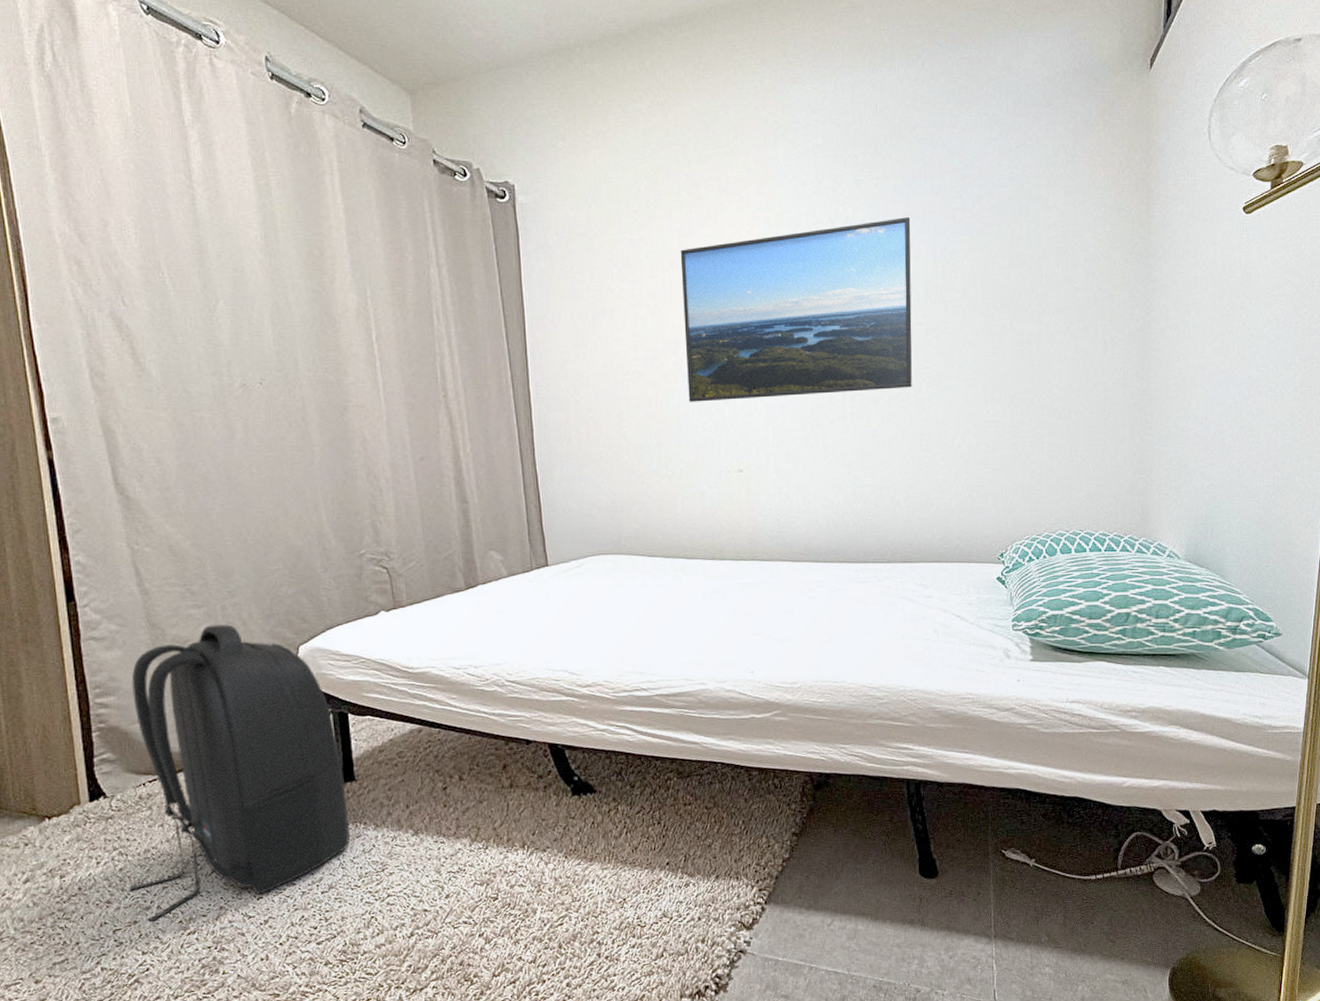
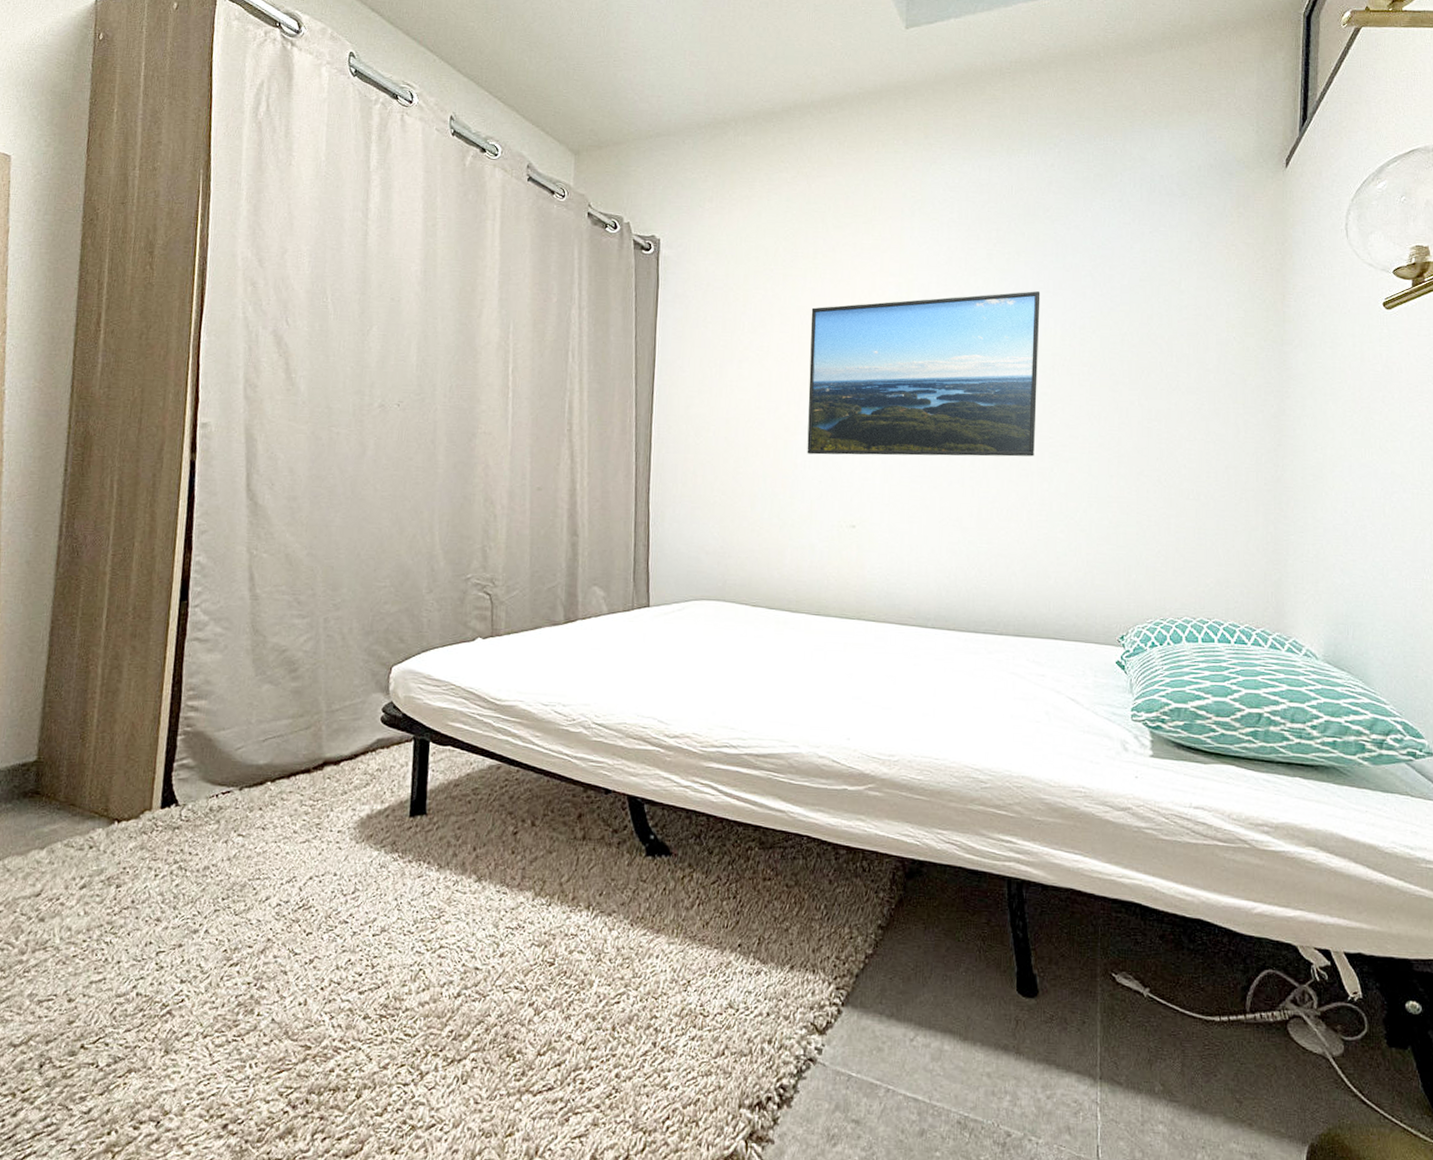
backpack: present [129,624,350,923] -> none [181,636,418,948]

